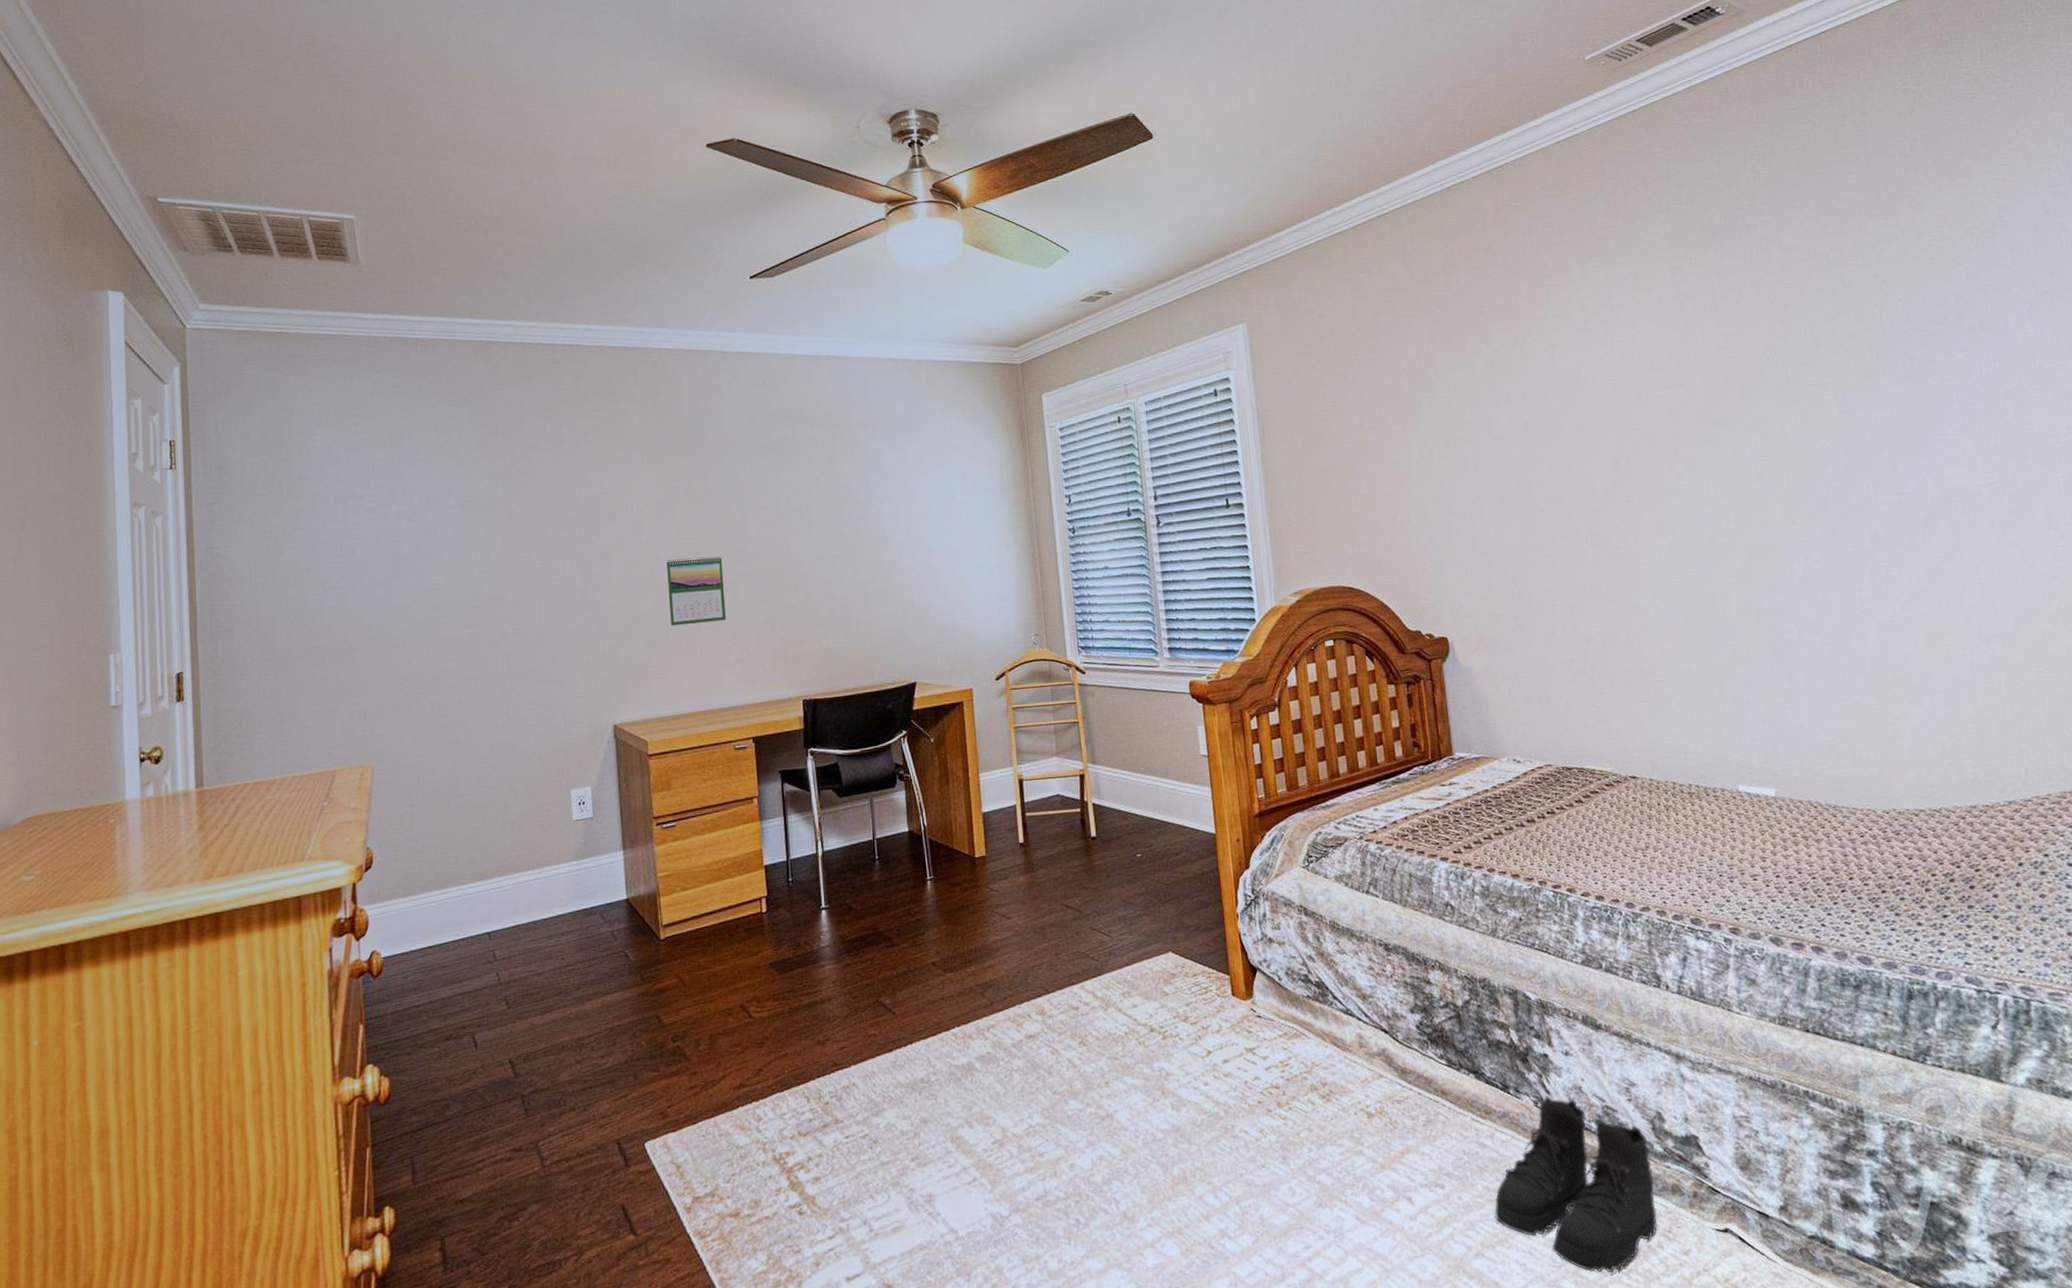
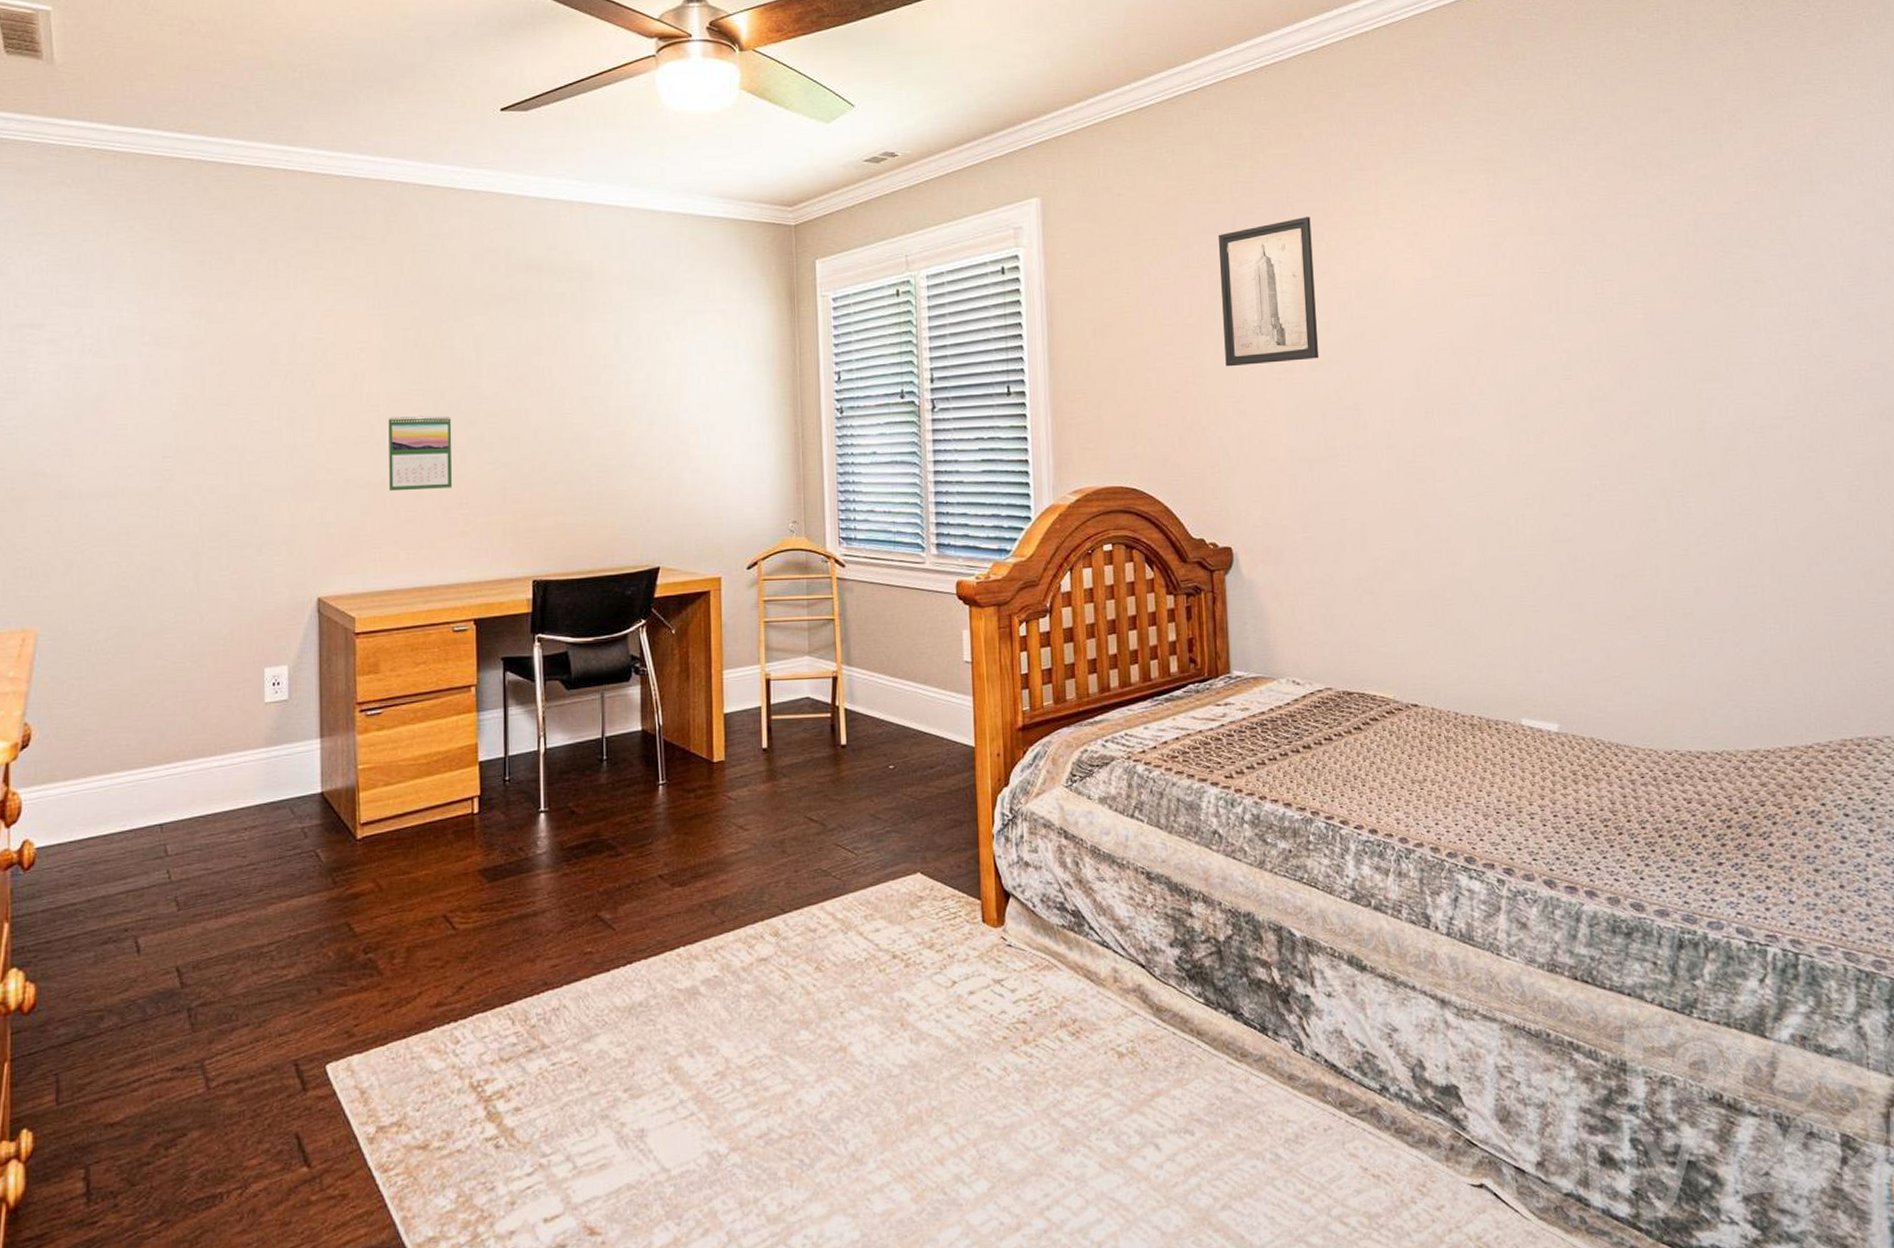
wall art: none [1416,323,1521,469] -> present [1218,216,1319,367]
boots: present [1495,1096,1658,1274] -> none [1245,1039,1412,1229]

